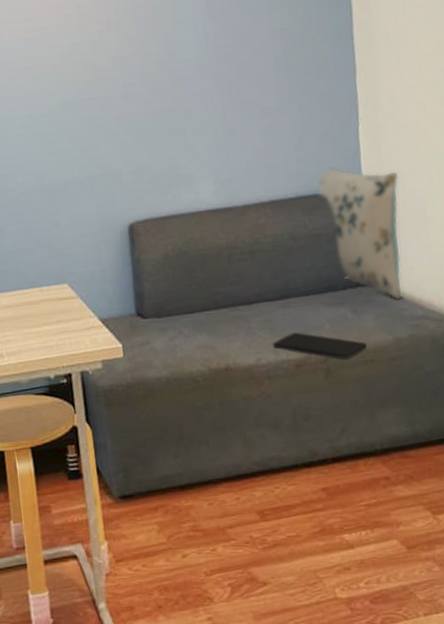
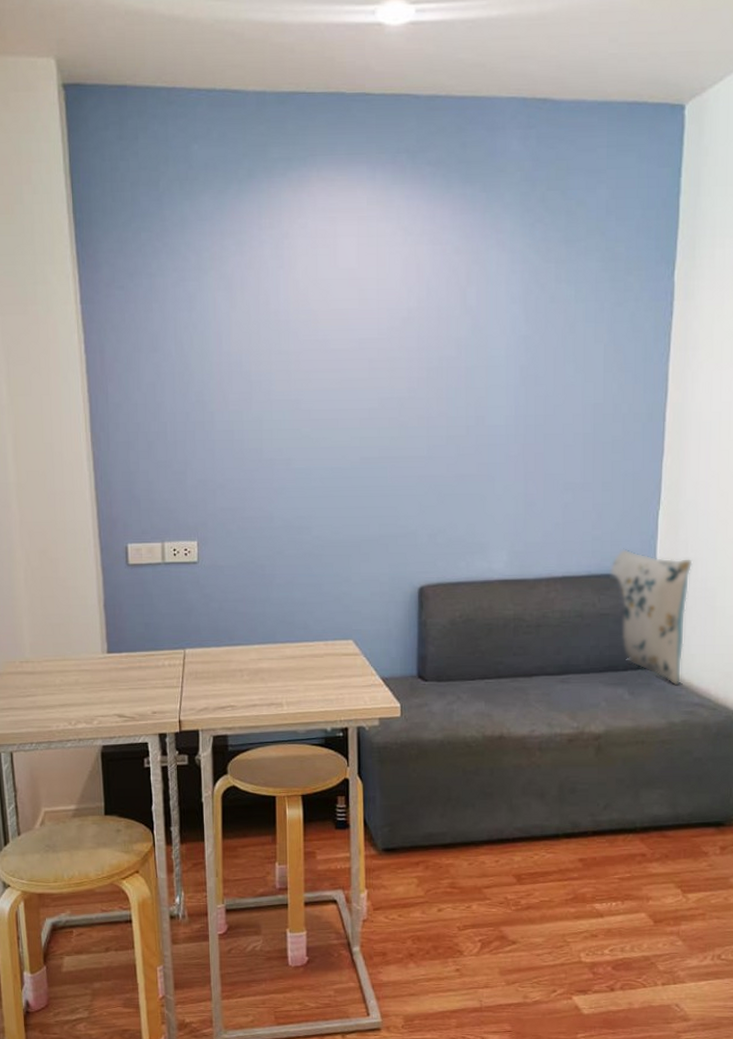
smartphone: present [273,332,367,361] -> none [548,708,639,740]

